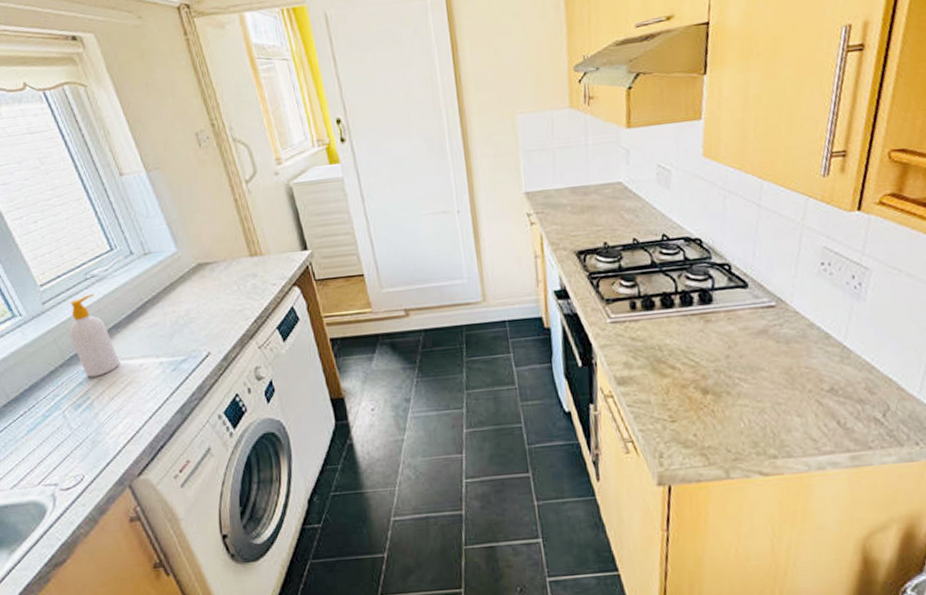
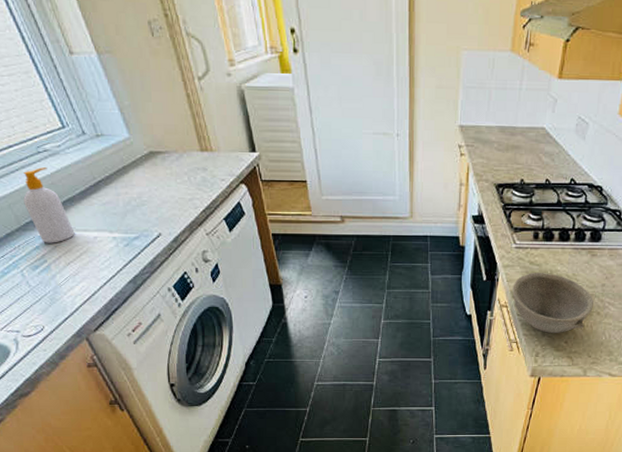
bowl: none [615,349,721,426] -> present [512,273,595,333]

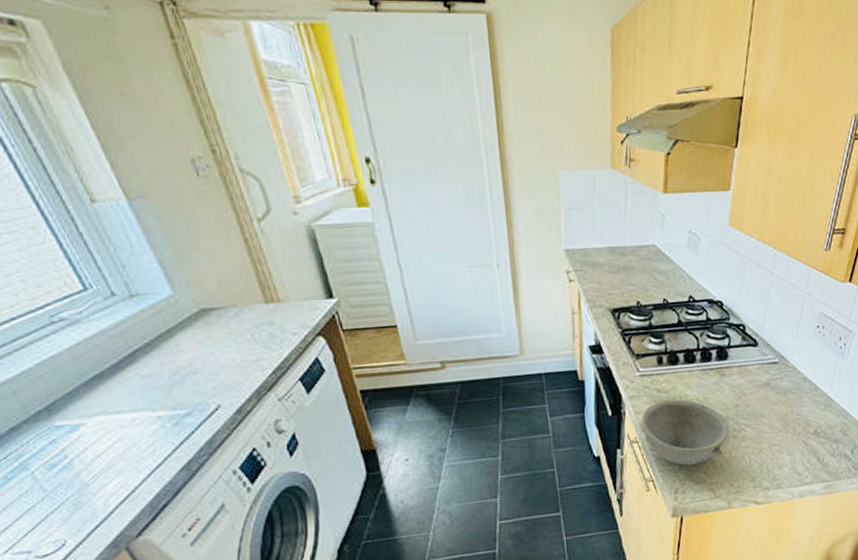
soap bottle: present [23,167,75,243] -> none [32,340,106,434]

